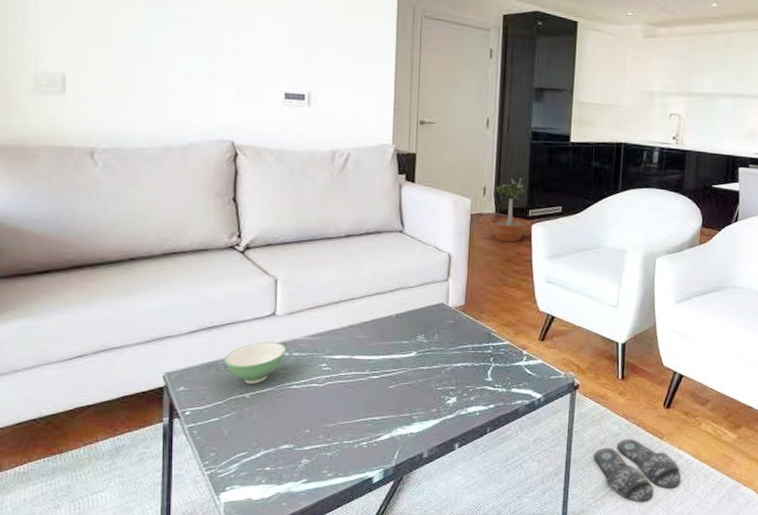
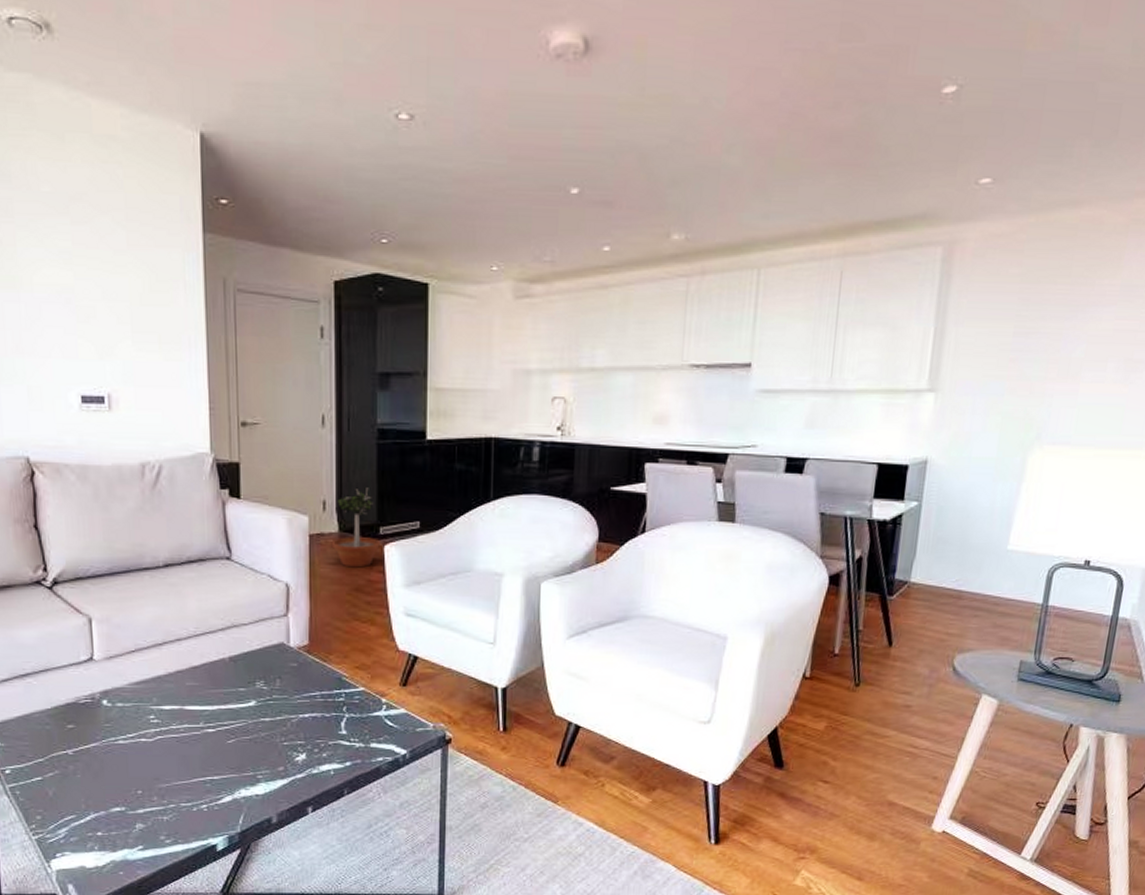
bowl: present [224,342,287,384] -> none [41,691,109,739]
slippers: present [594,438,681,503] -> none [473,802,581,878]

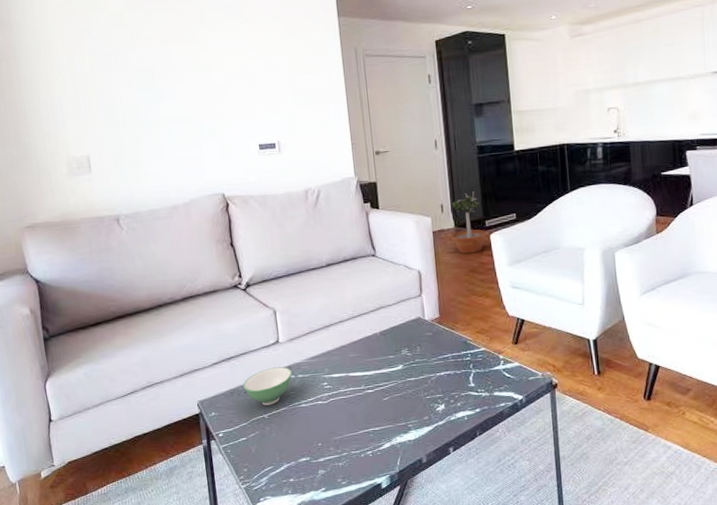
bowl: none [41,691,109,739] -> present [243,367,293,406]

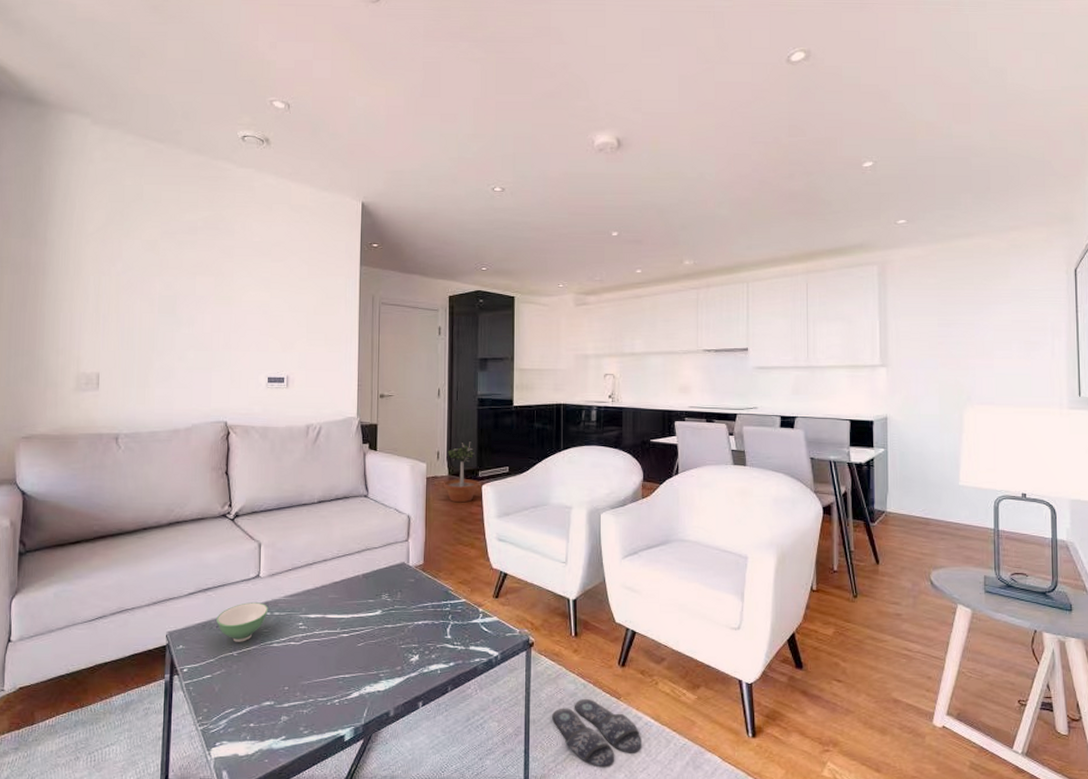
slippers: none [581,432,672,496] -> present [552,698,641,768]

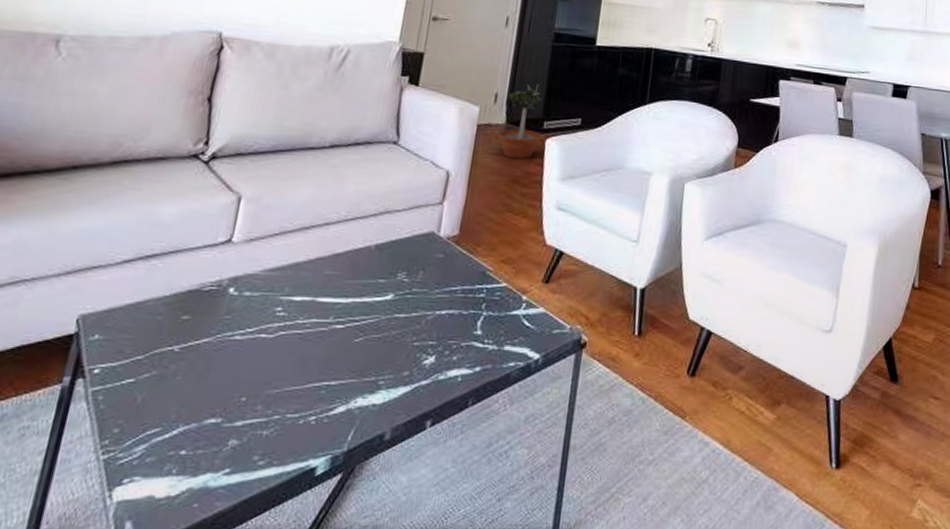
bowl: present [216,602,269,642] -> none [157,277,238,332]
slippers: present [552,698,641,768] -> none [598,417,706,510]

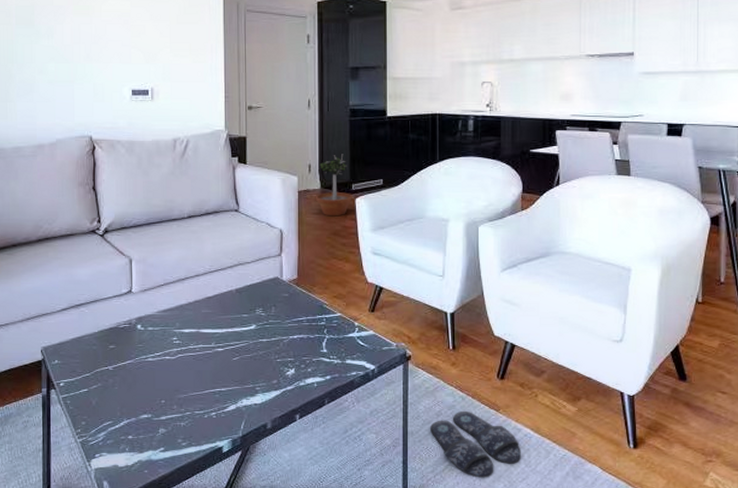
slippers: none [598,417,706,510] -> present [430,410,521,478]

